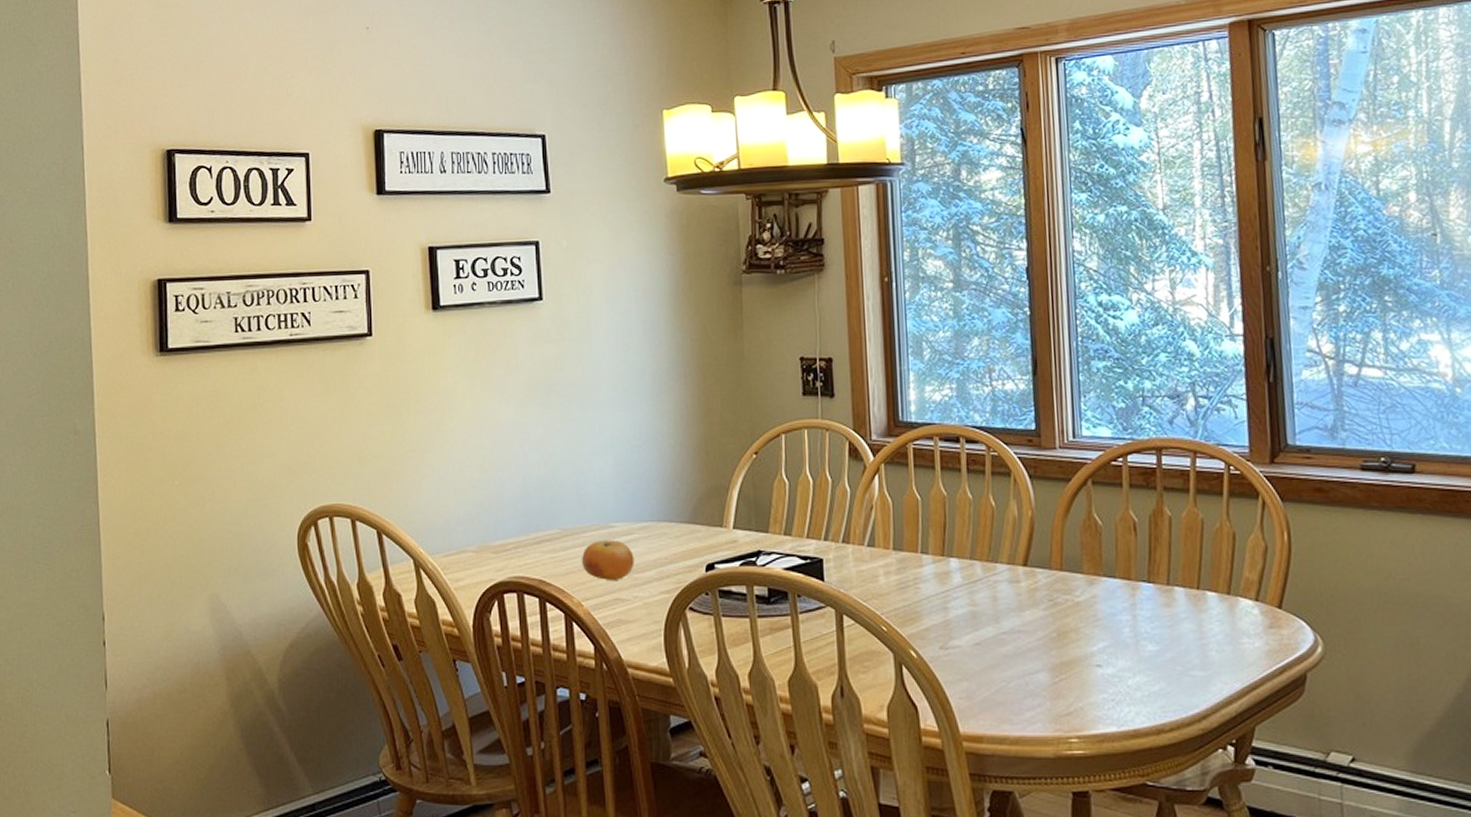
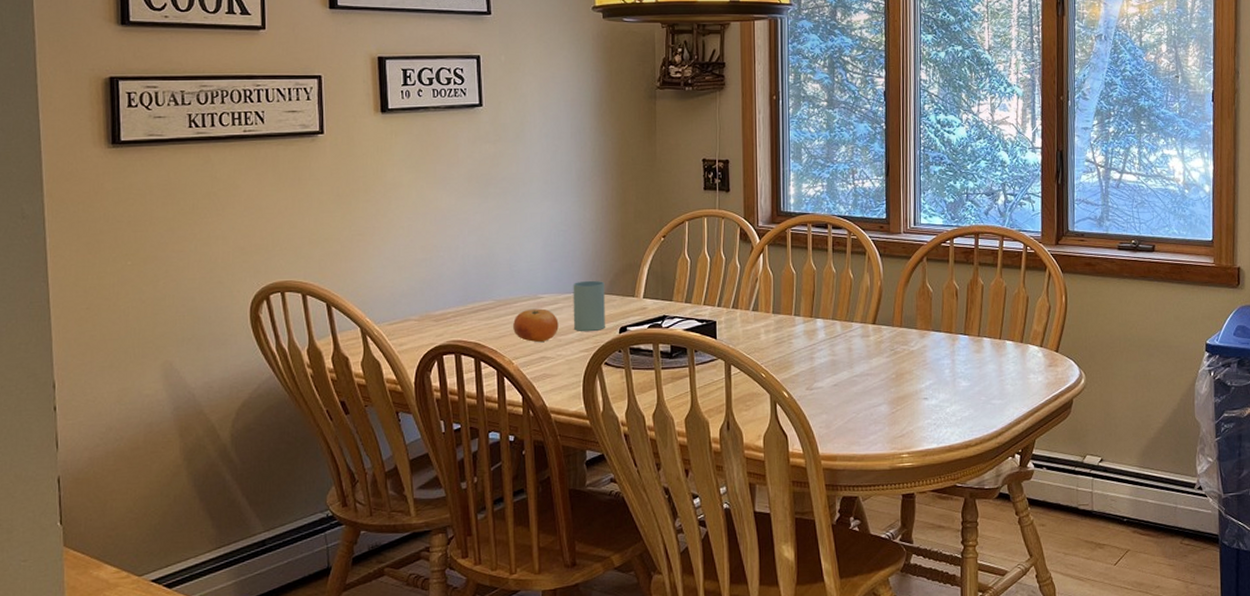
cup: none [649,506,689,570] -> present [573,280,605,332]

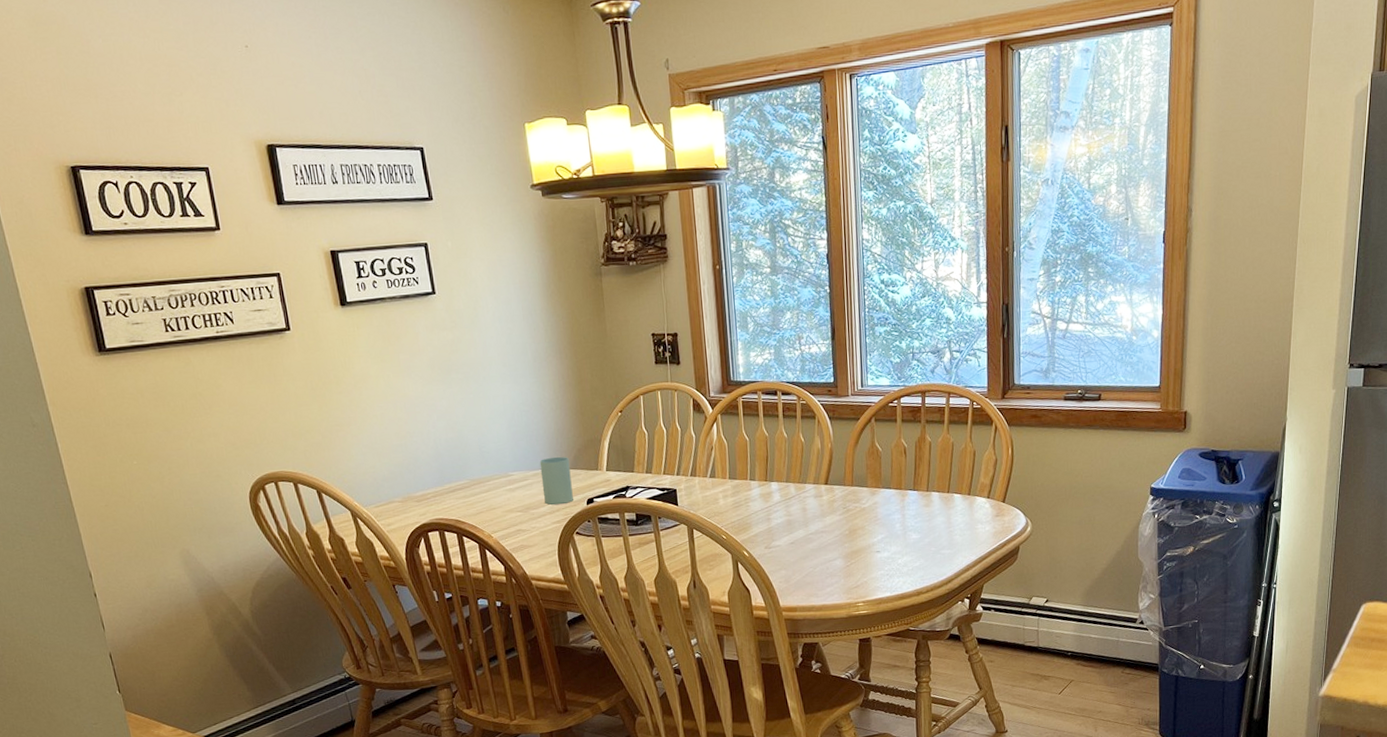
fruit: present [512,308,559,342] -> none [487,485,531,517]

